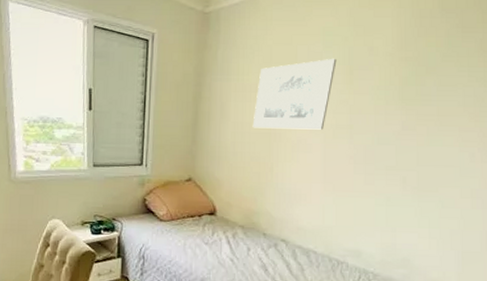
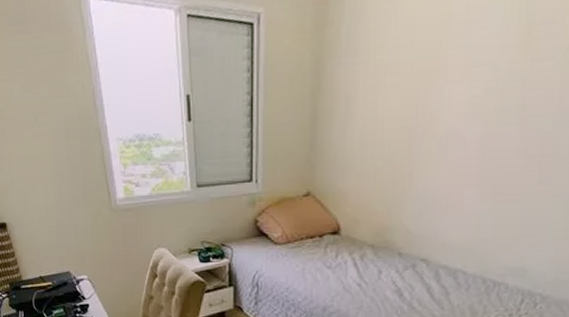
wall art: present [252,58,337,130] -> none [386,12,509,123]

